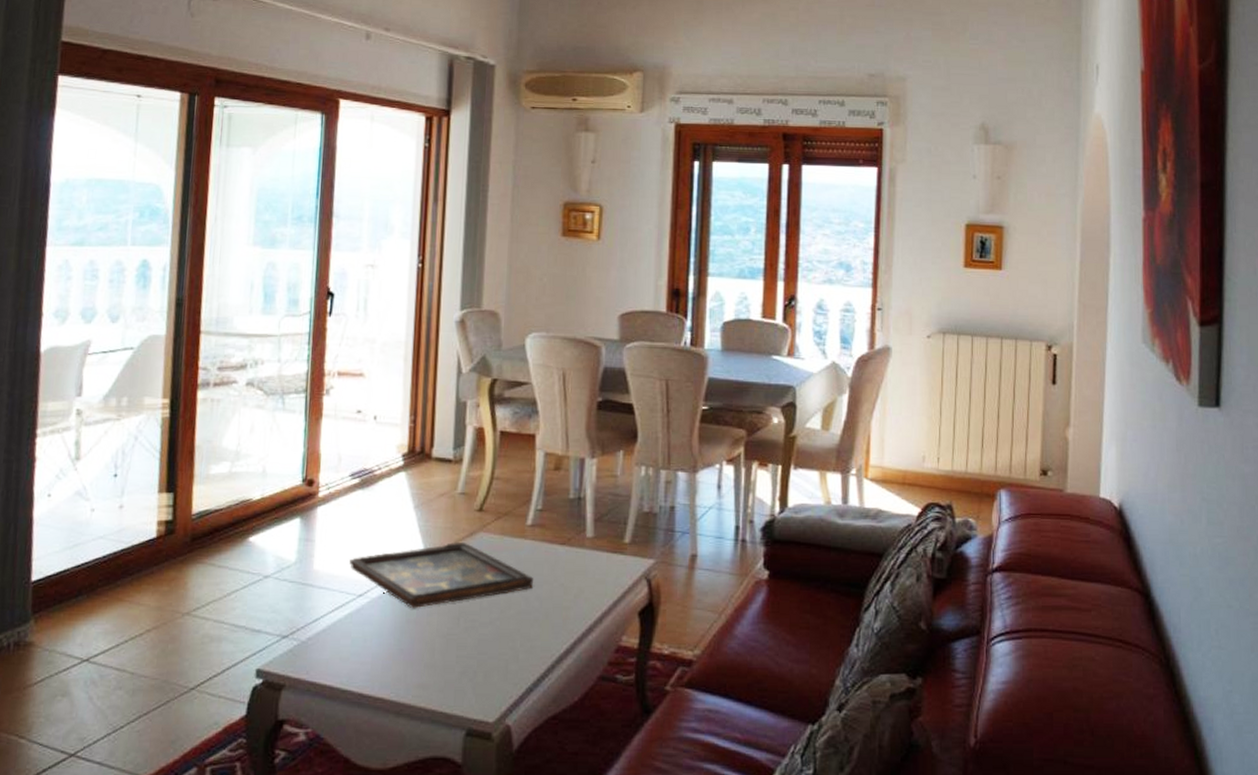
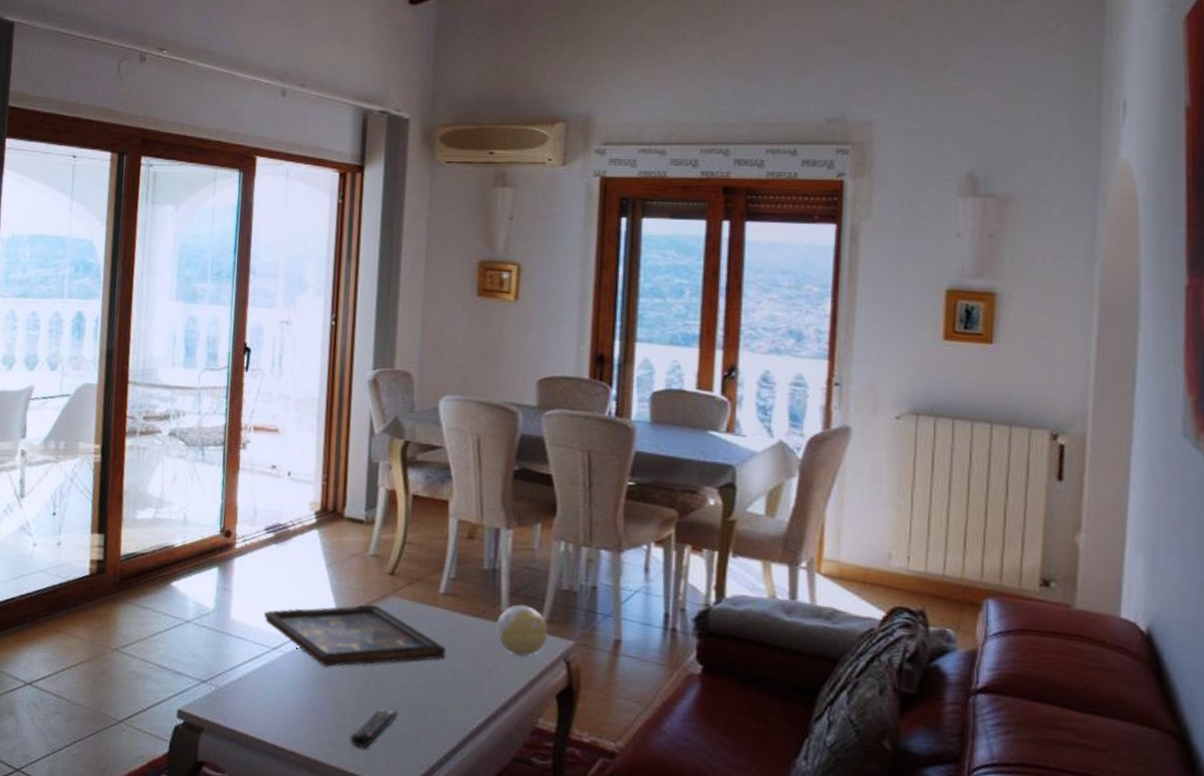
remote control: none [439,643,488,686] -> present [350,707,399,748]
decorative ball: none [582,530,630,579] -> present [496,604,548,657]

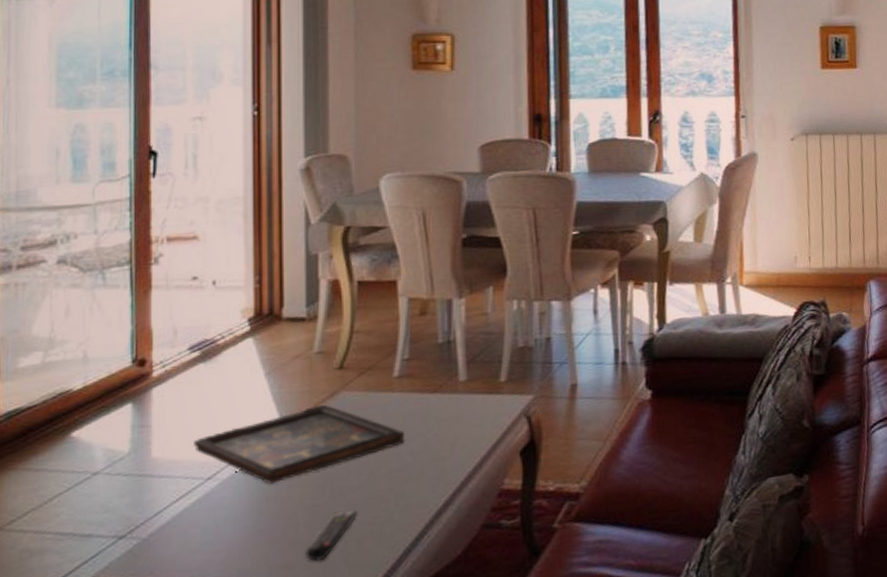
decorative ball: present [496,604,548,657] -> none [455,370,507,423]

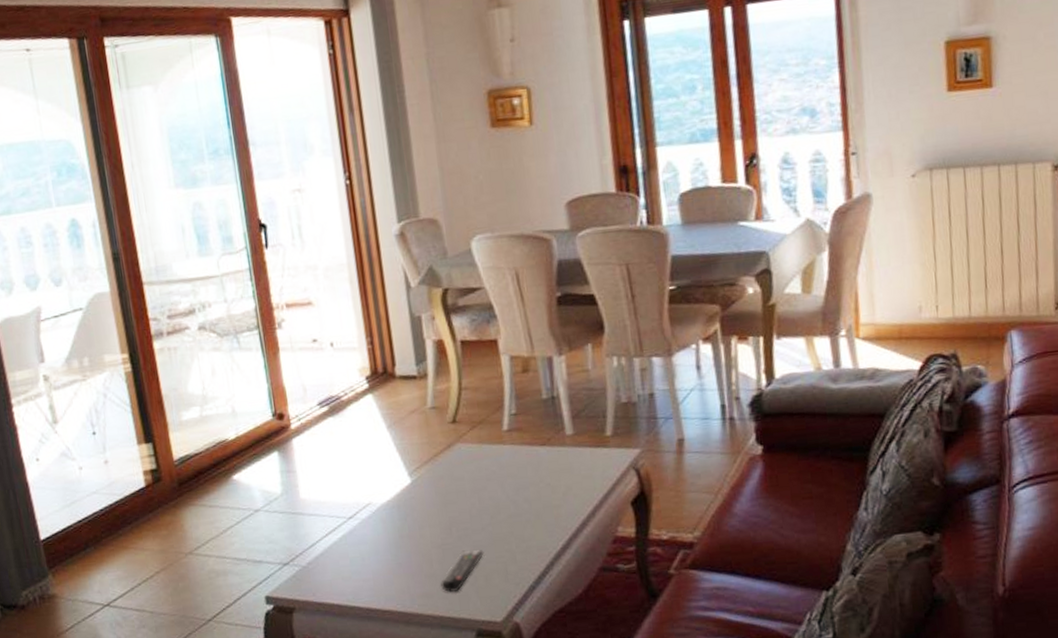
decorative tray: present [194,404,405,485] -> none [333,454,520,525]

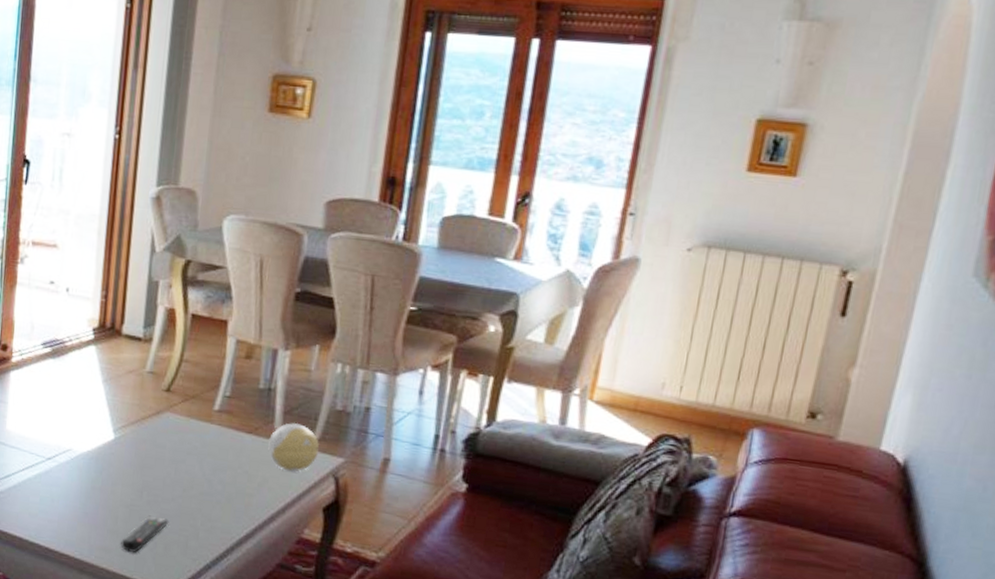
decorative ball: none [563,425,614,474] -> present [268,423,319,472]

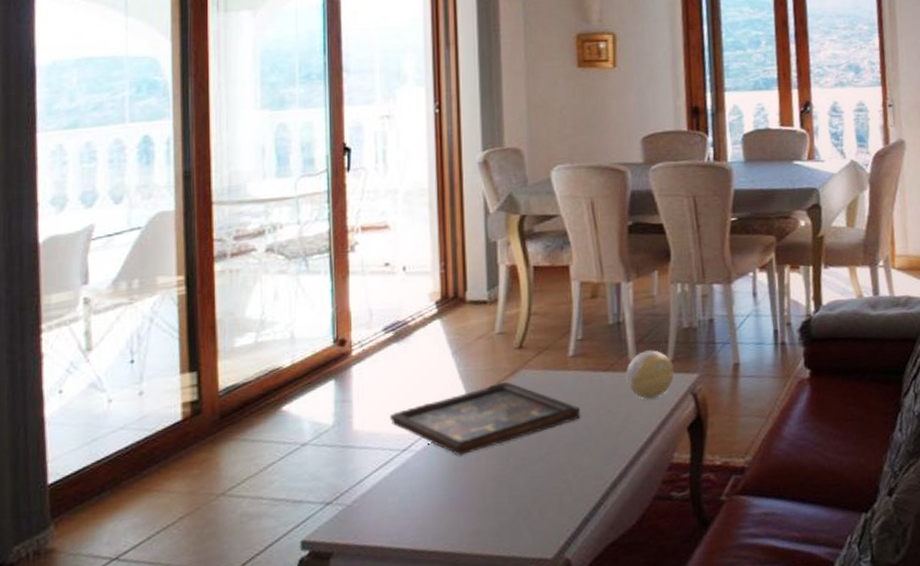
decorative tray: none [39,419,219,478] -> present [390,381,581,456]
remote control: present [121,515,169,553] -> none [493,481,540,529]

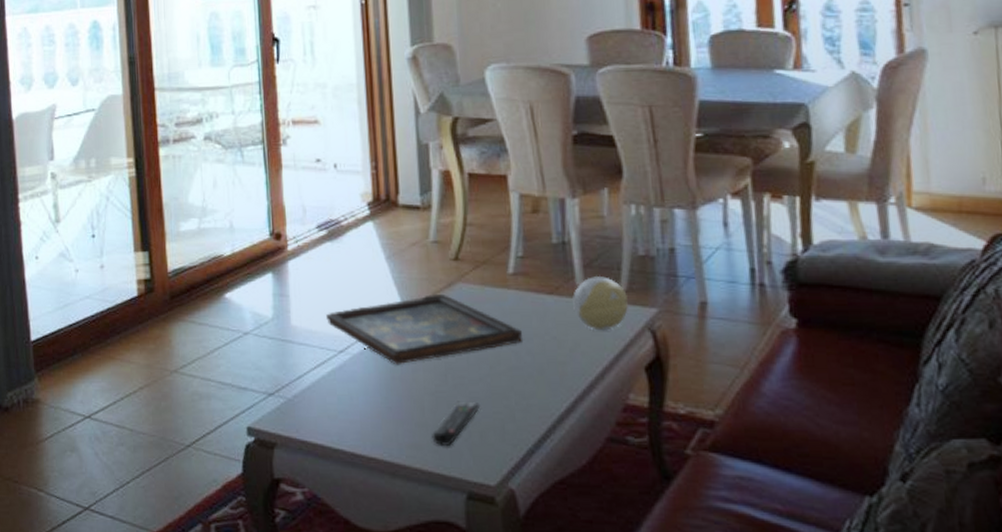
remote control: none [493,481,540,529] -> present [432,401,481,447]

